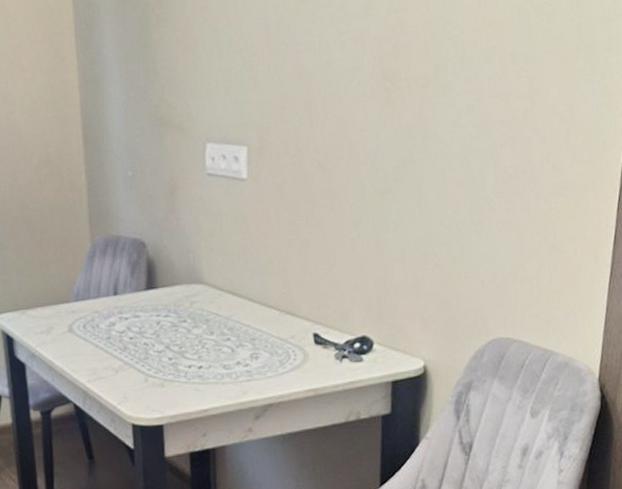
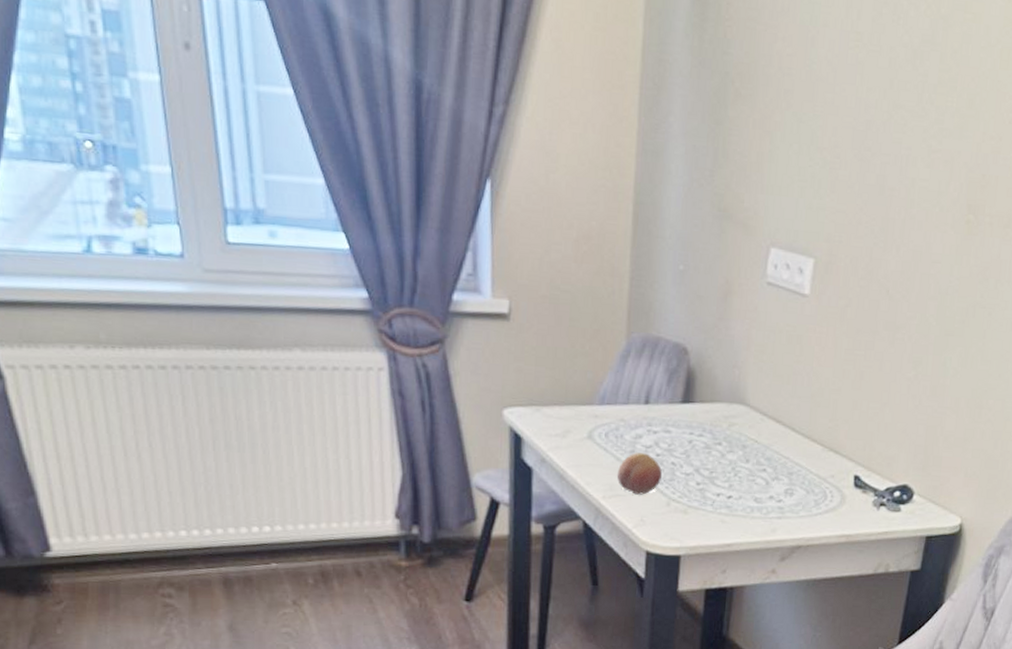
fruit: none [97,338,138,375] -> present [617,453,663,495]

